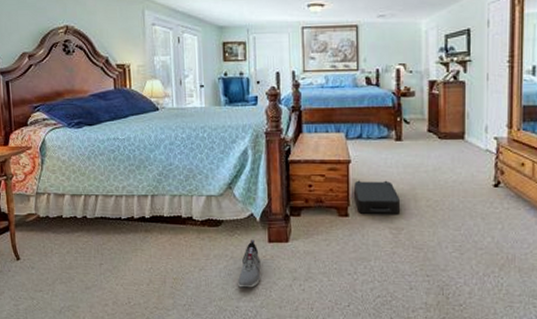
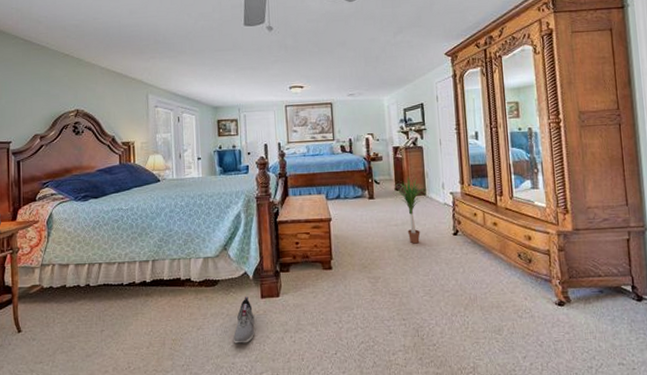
suitcase: present [354,180,401,214] -> none [335,234,377,266]
potted plant: none [421,116,473,194] -> present [390,176,433,244]

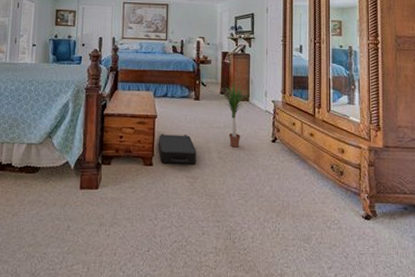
athletic shoe: present [233,296,255,345] -> none [48,186,71,235]
suitcase: none [335,234,377,266] -> present [158,133,197,164]

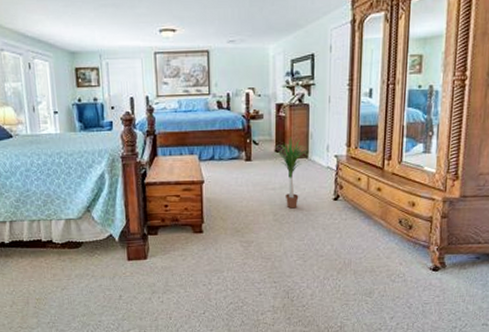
suitcase: present [158,133,197,164] -> none [208,198,251,230]

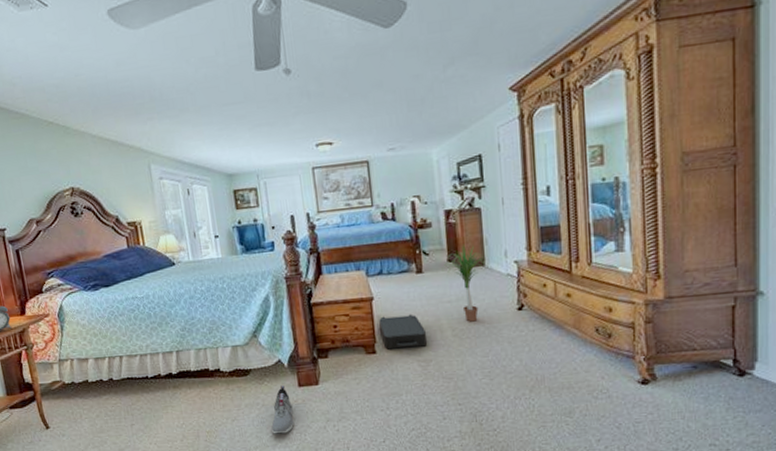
athletic shoe: none [99,258,122,304] -> present [271,385,295,435]
suitcase: none [208,198,251,230] -> present [379,314,428,350]

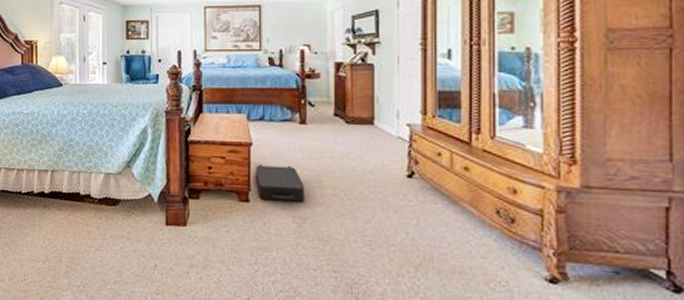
athletic shoe: present [271,385,295,435] -> none [134,221,157,274]
potted plant: present [441,244,493,322] -> none [327,99,383,183]

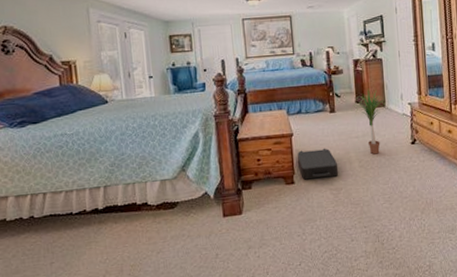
potted plant: none [327,99,383,183] -> present [351,88,392,155]

